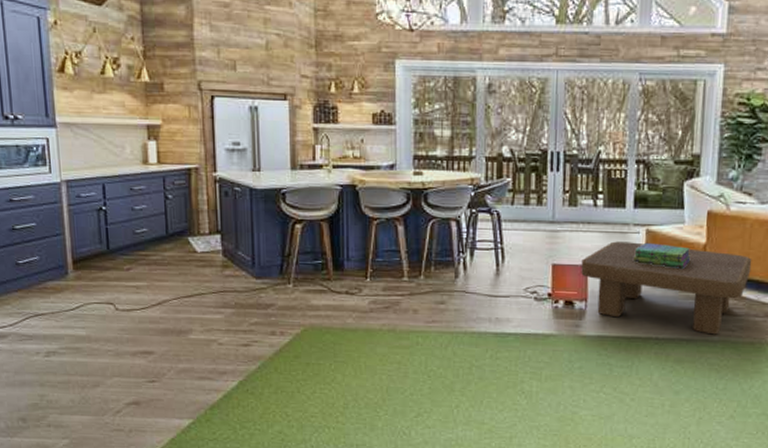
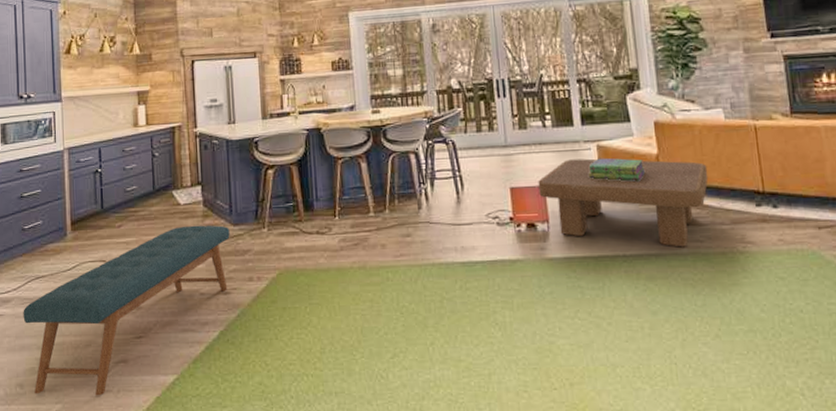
bench: none [21,274,252,434] -> present [23,225,230,396]

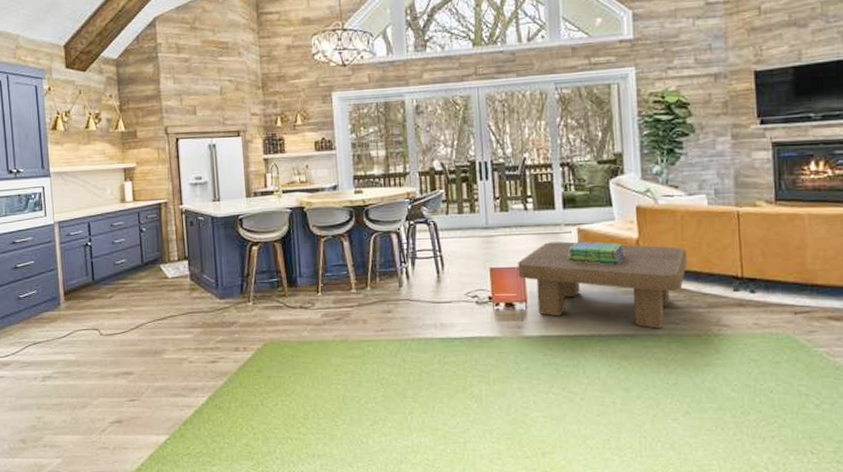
bench: present [23,225,230,396] -> none [22,297,217,452]

